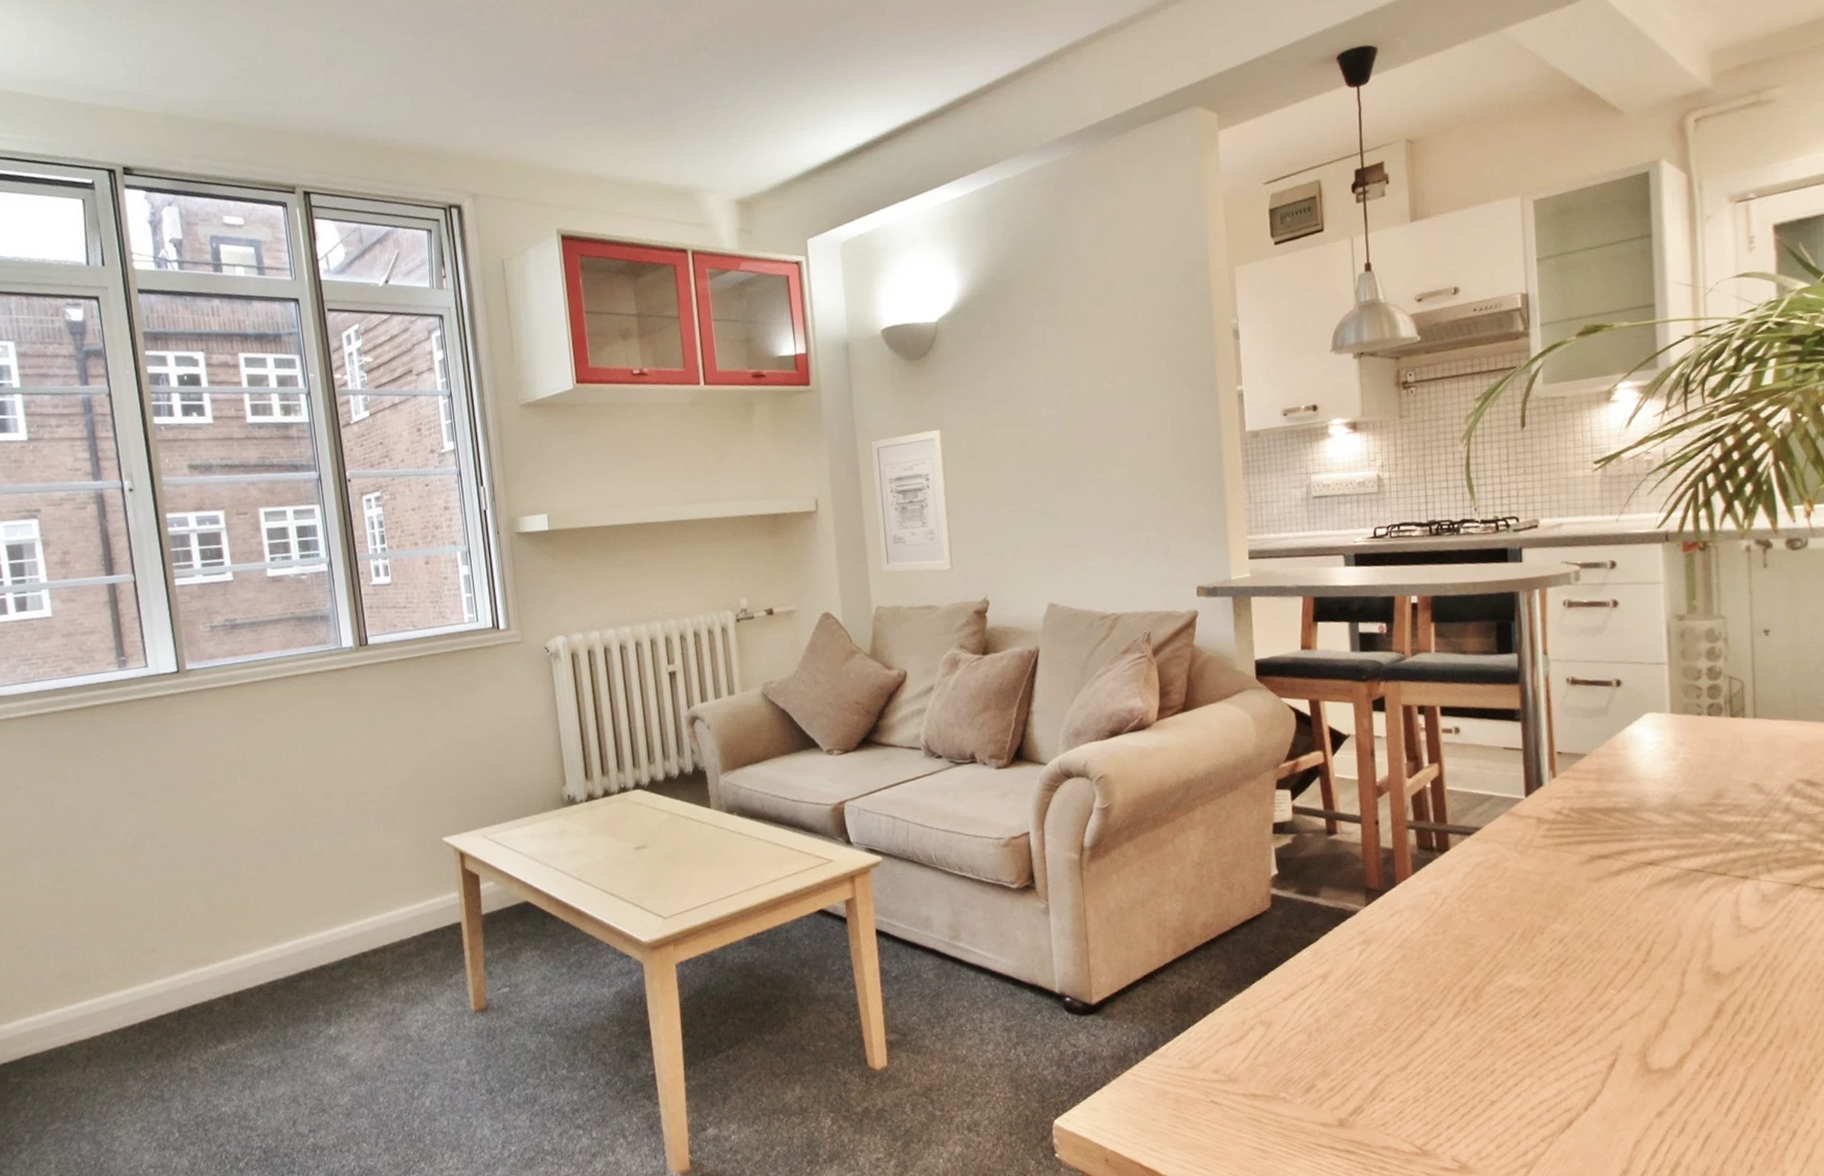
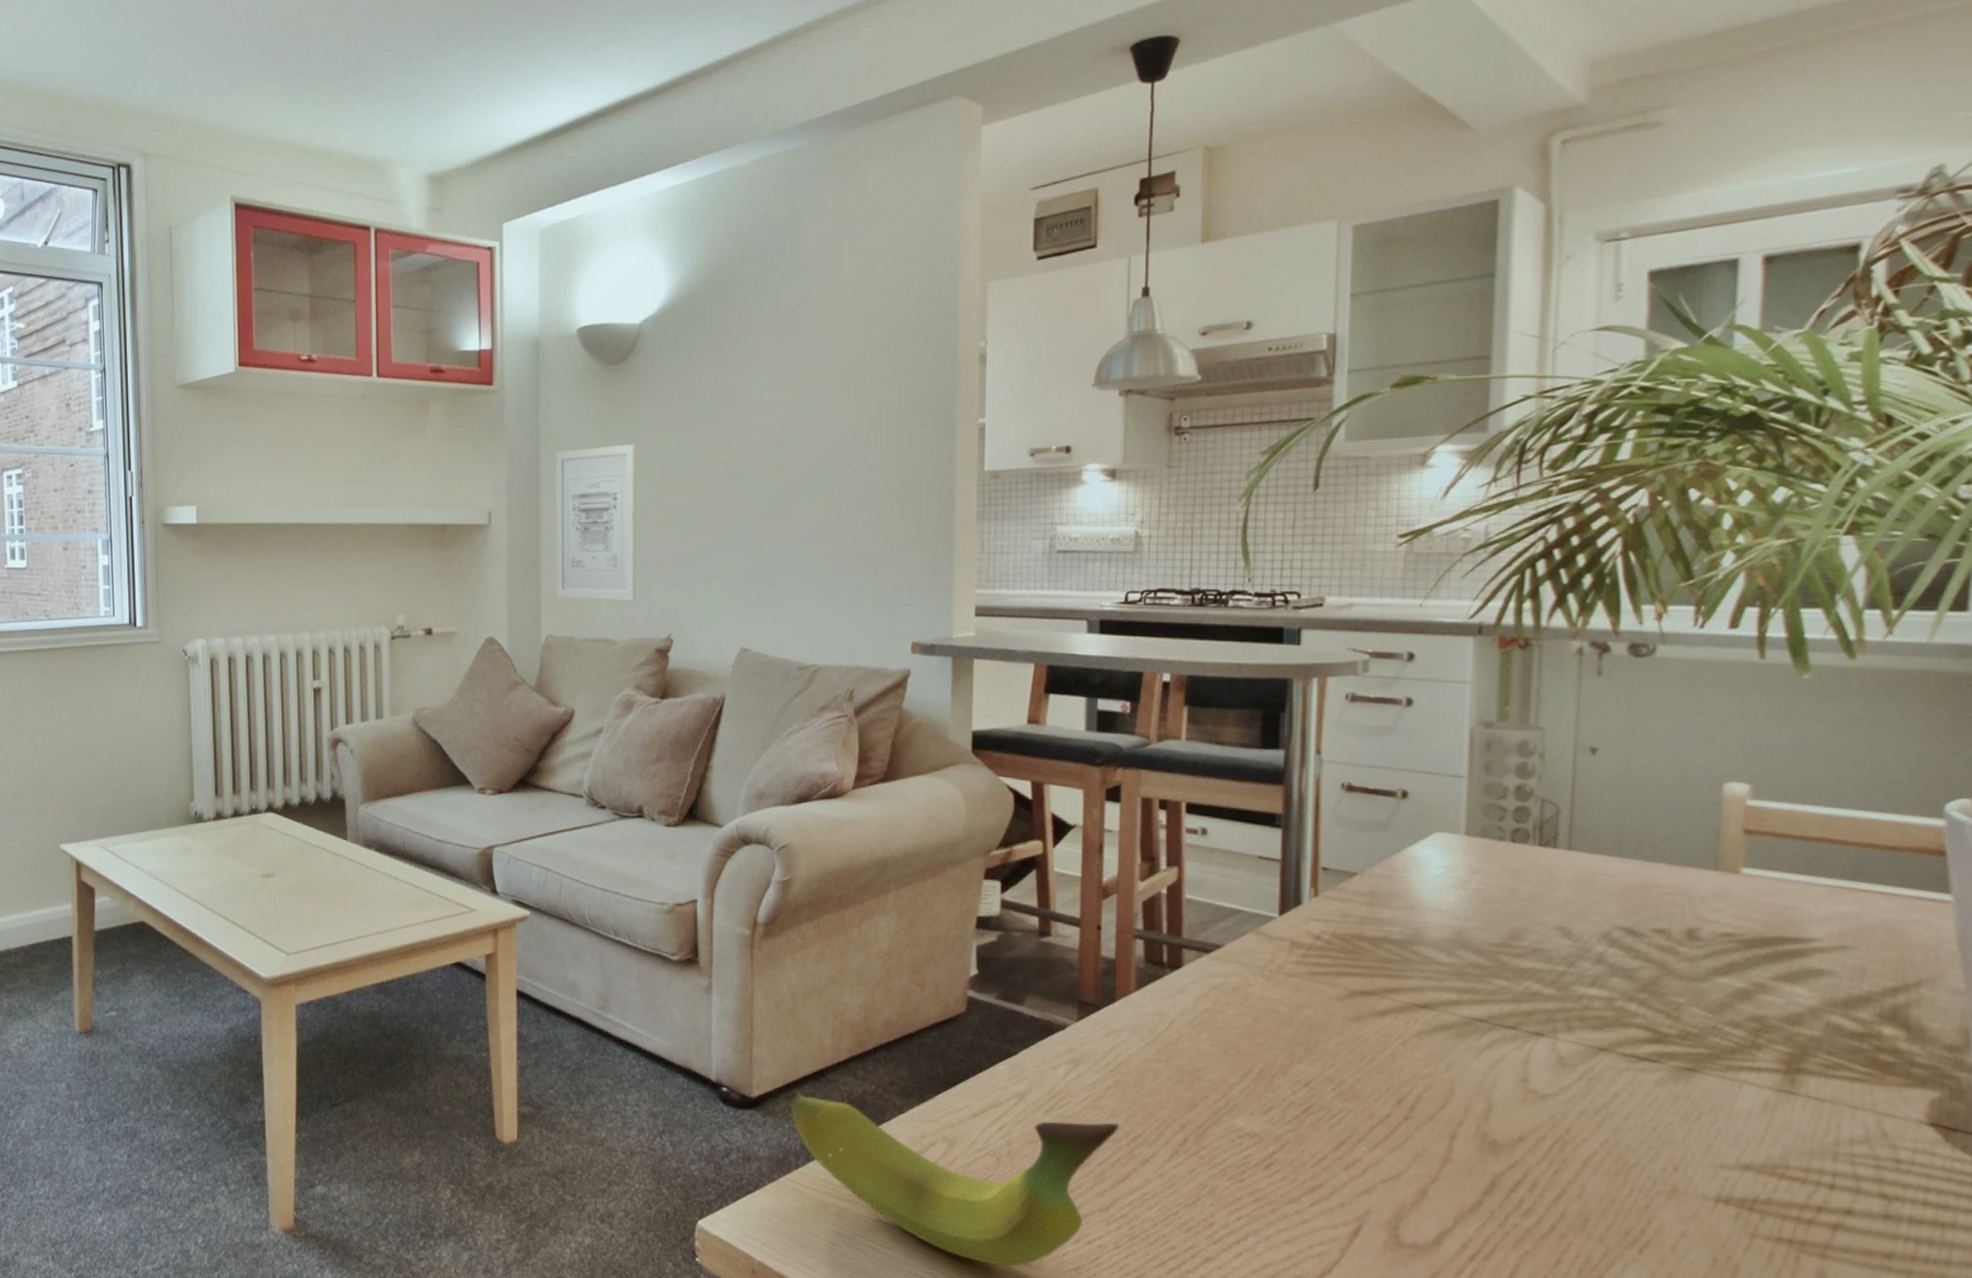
fruit: none [1124,992,1410,1130] -> present [788,1089,1120,1267]

